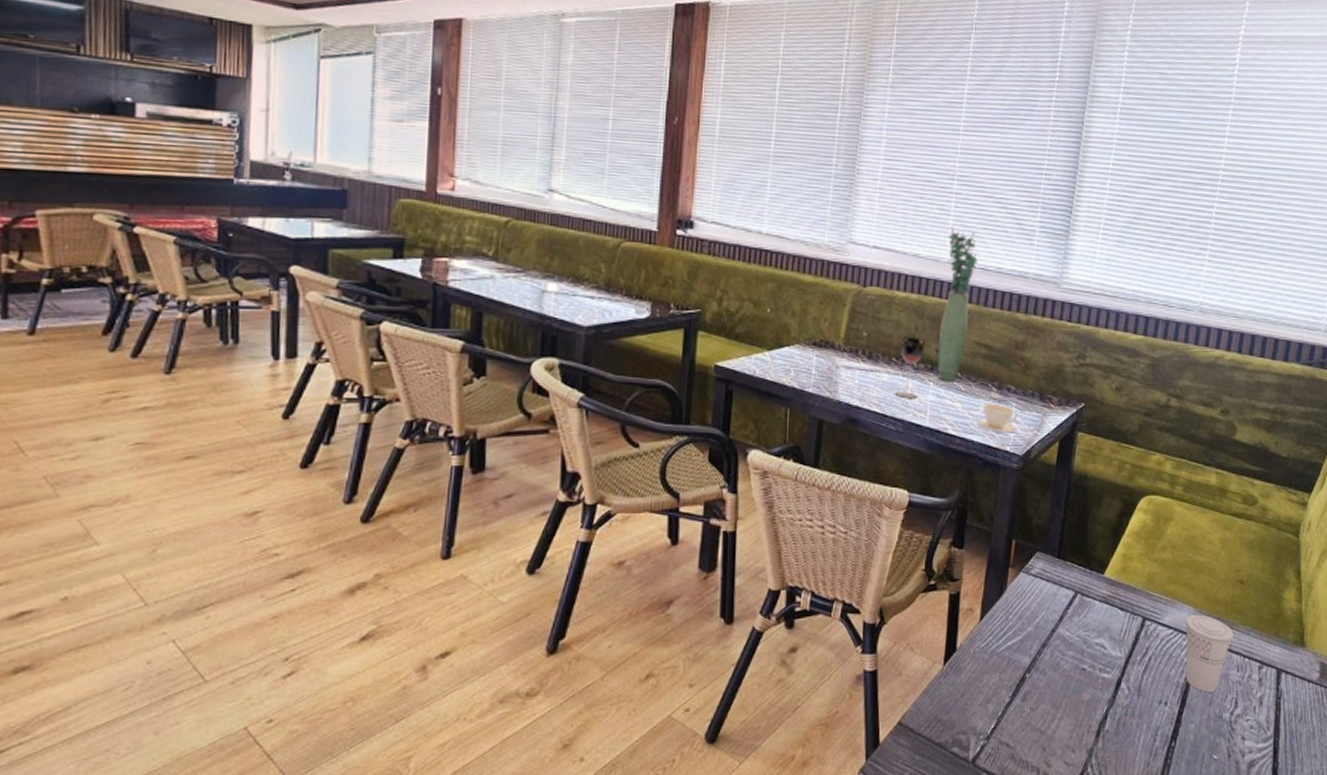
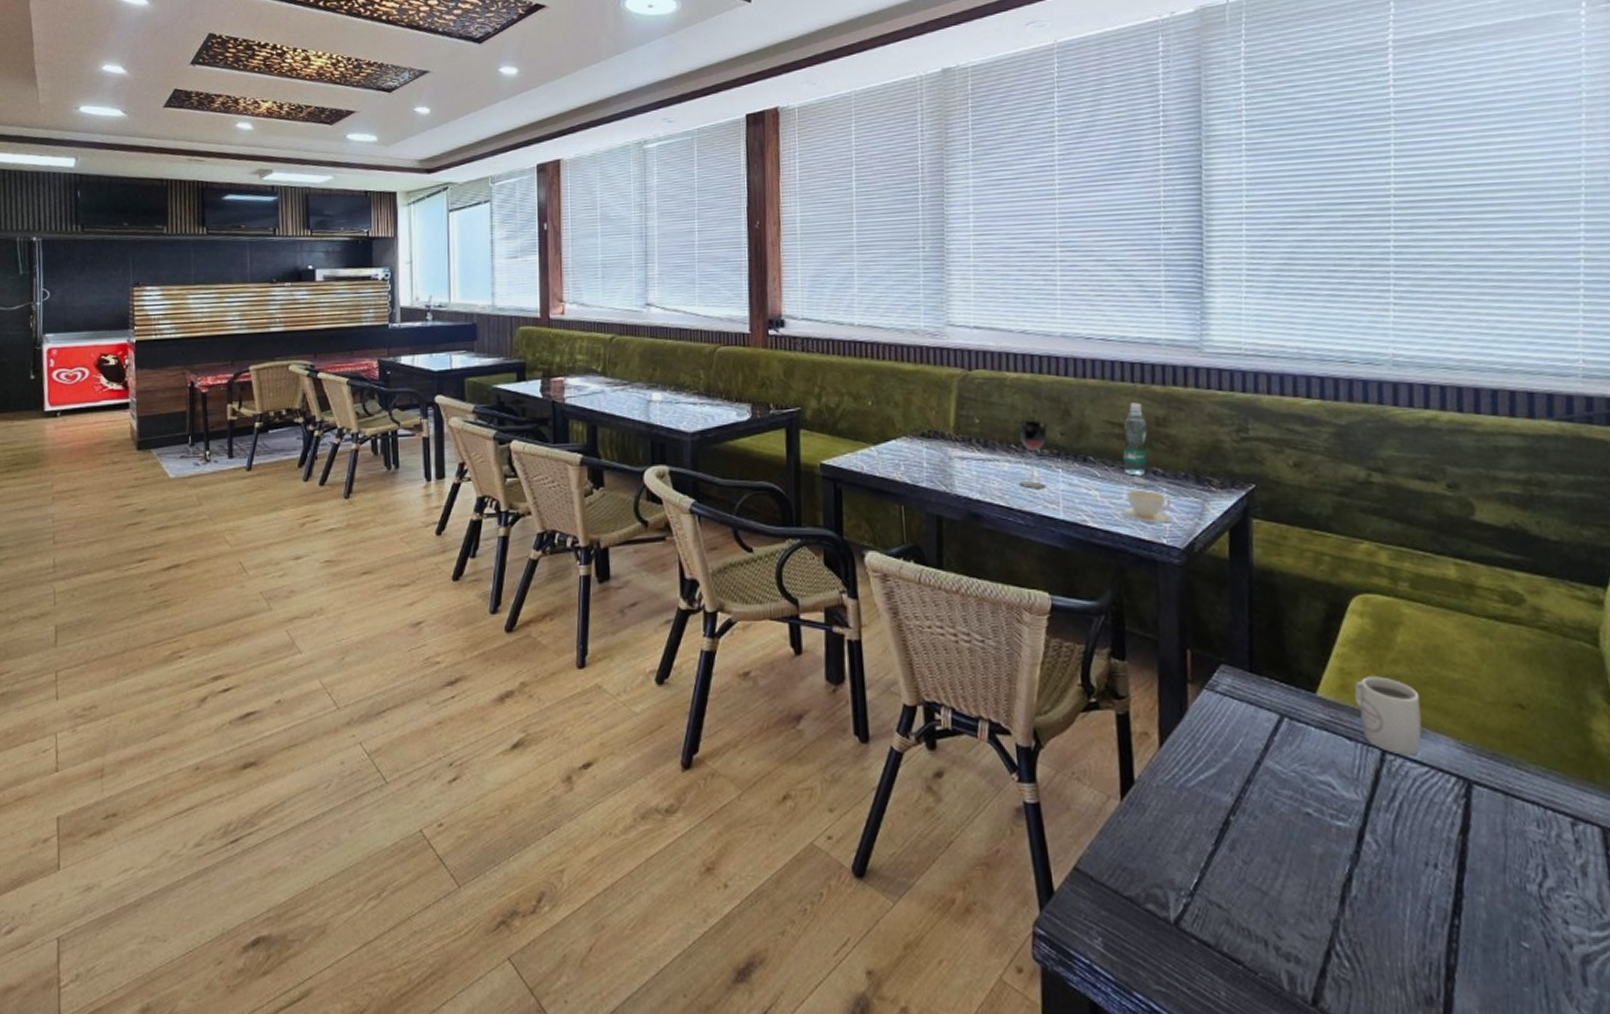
vase: present [937,226,978,382] -> none [1058,297,1096,468]
bottle: none [984,327,1009,392] -> present [1123,402,1148,476]
mug: none [1131,560,1176,622] -> present [1354,676,1423,756]
cup: present [1185,614,1234,693] -> none [1444,748,1524,854]

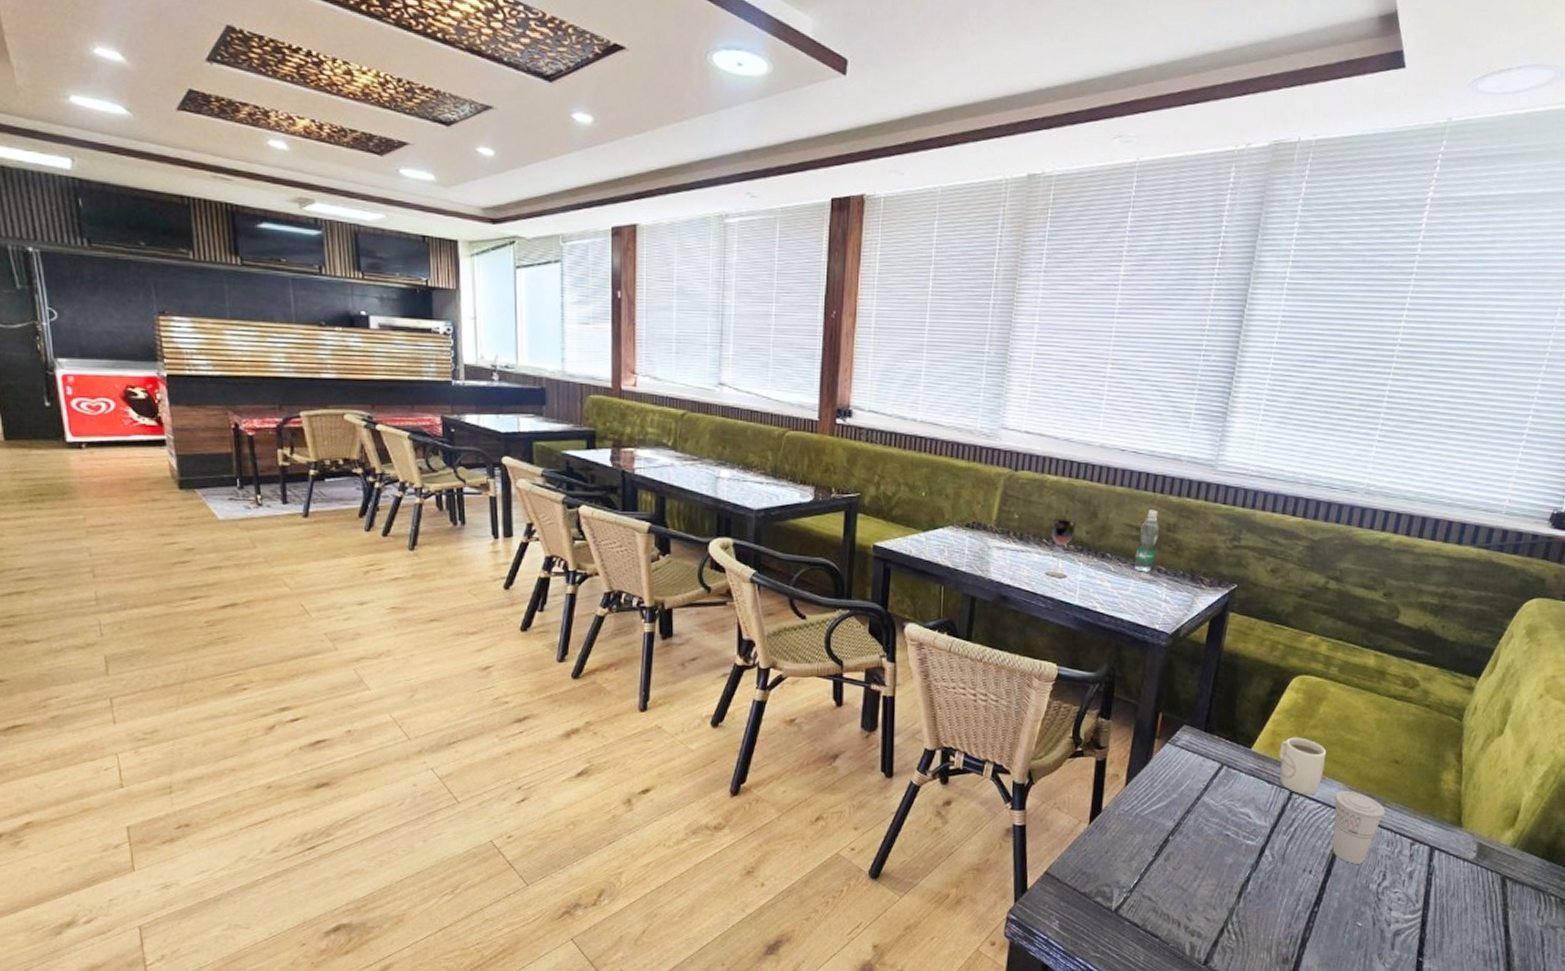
teacup: present [1122,489,1171,524] -> none [1127,583,1167,612]
cup: none [1444,748,1524,854] -> present [1332,790,1386,864]

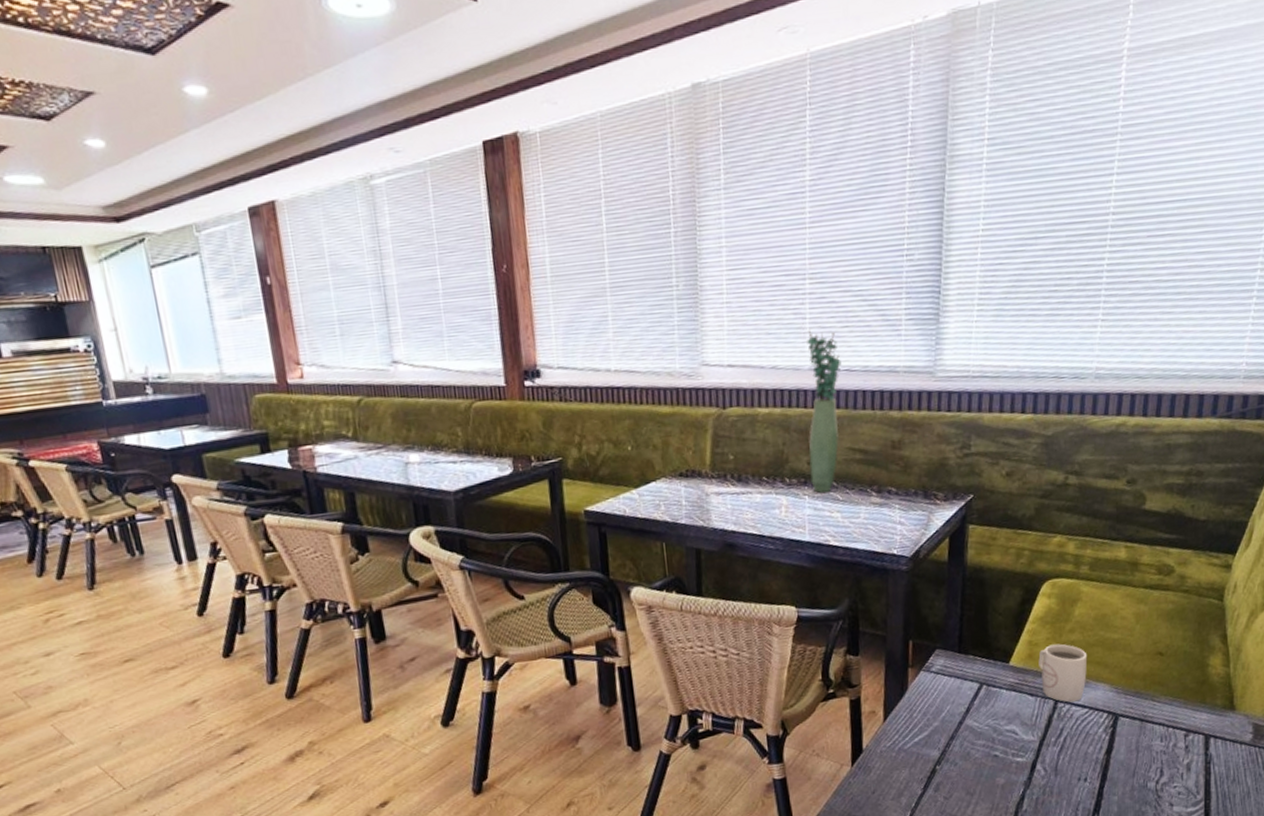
wineglass: present [1046,518,1076,579] -> none [769,452,796,516]
vase: none [1087,410,1131,563] -> present [807,330,842,493]
bottle: present [1134,510,1160,572] -> none [862,428,885,496]
cup: present [1332,790,1386,864] -> none [1100,690,1156,765]

